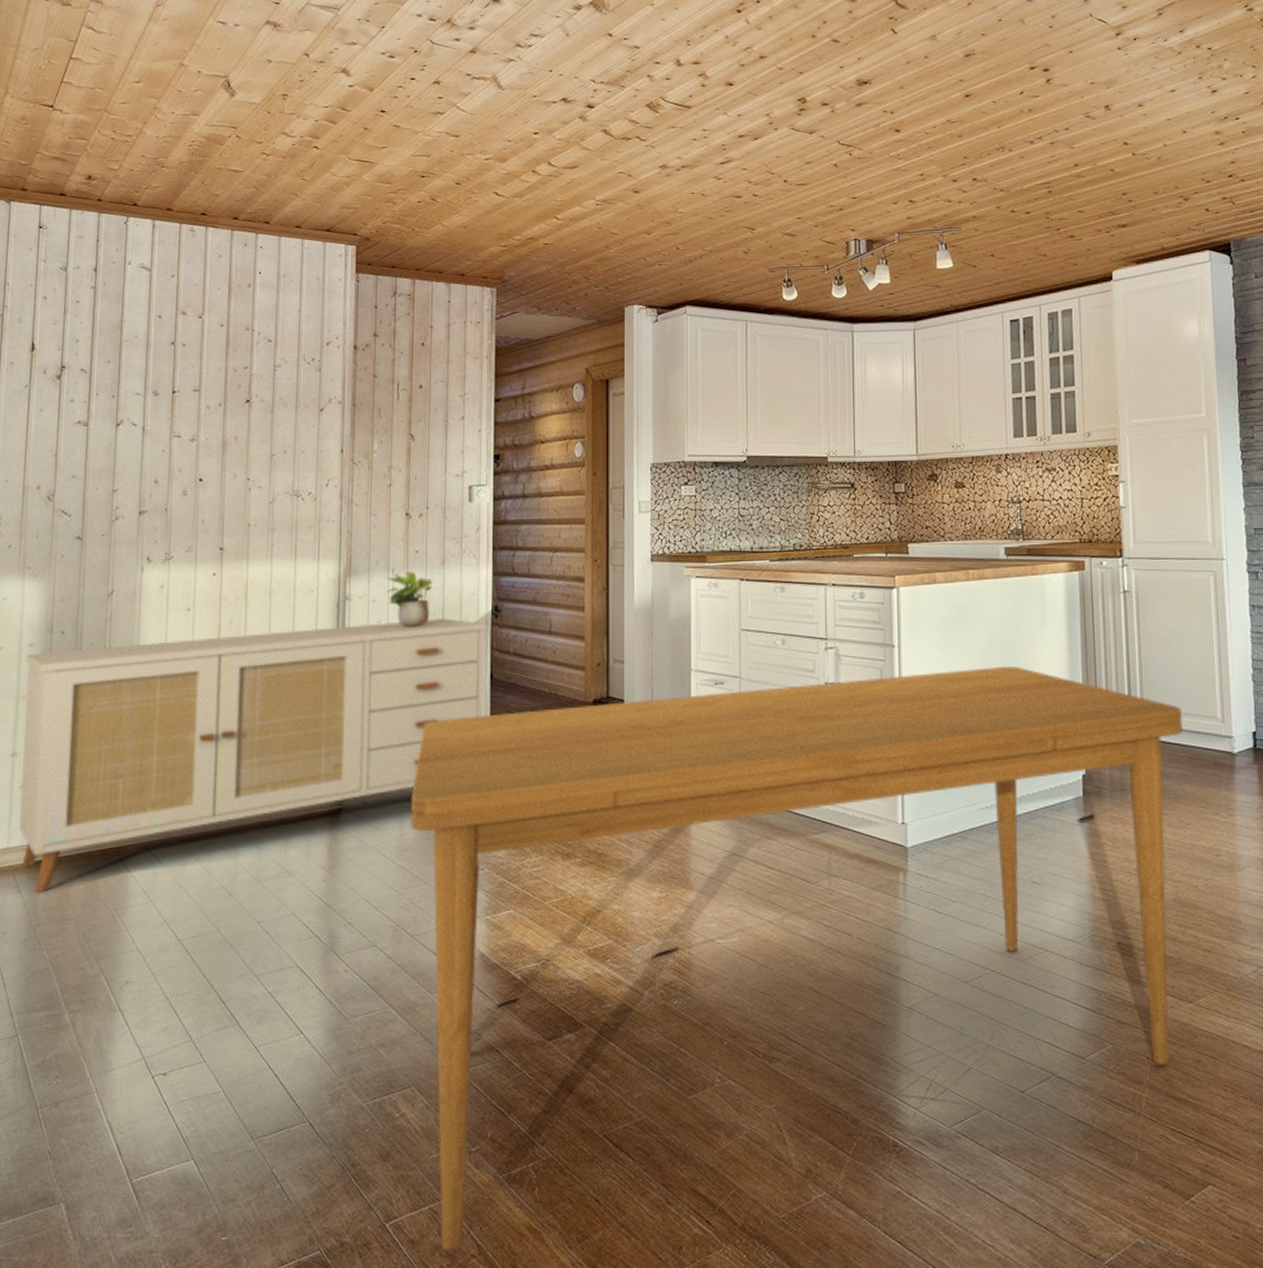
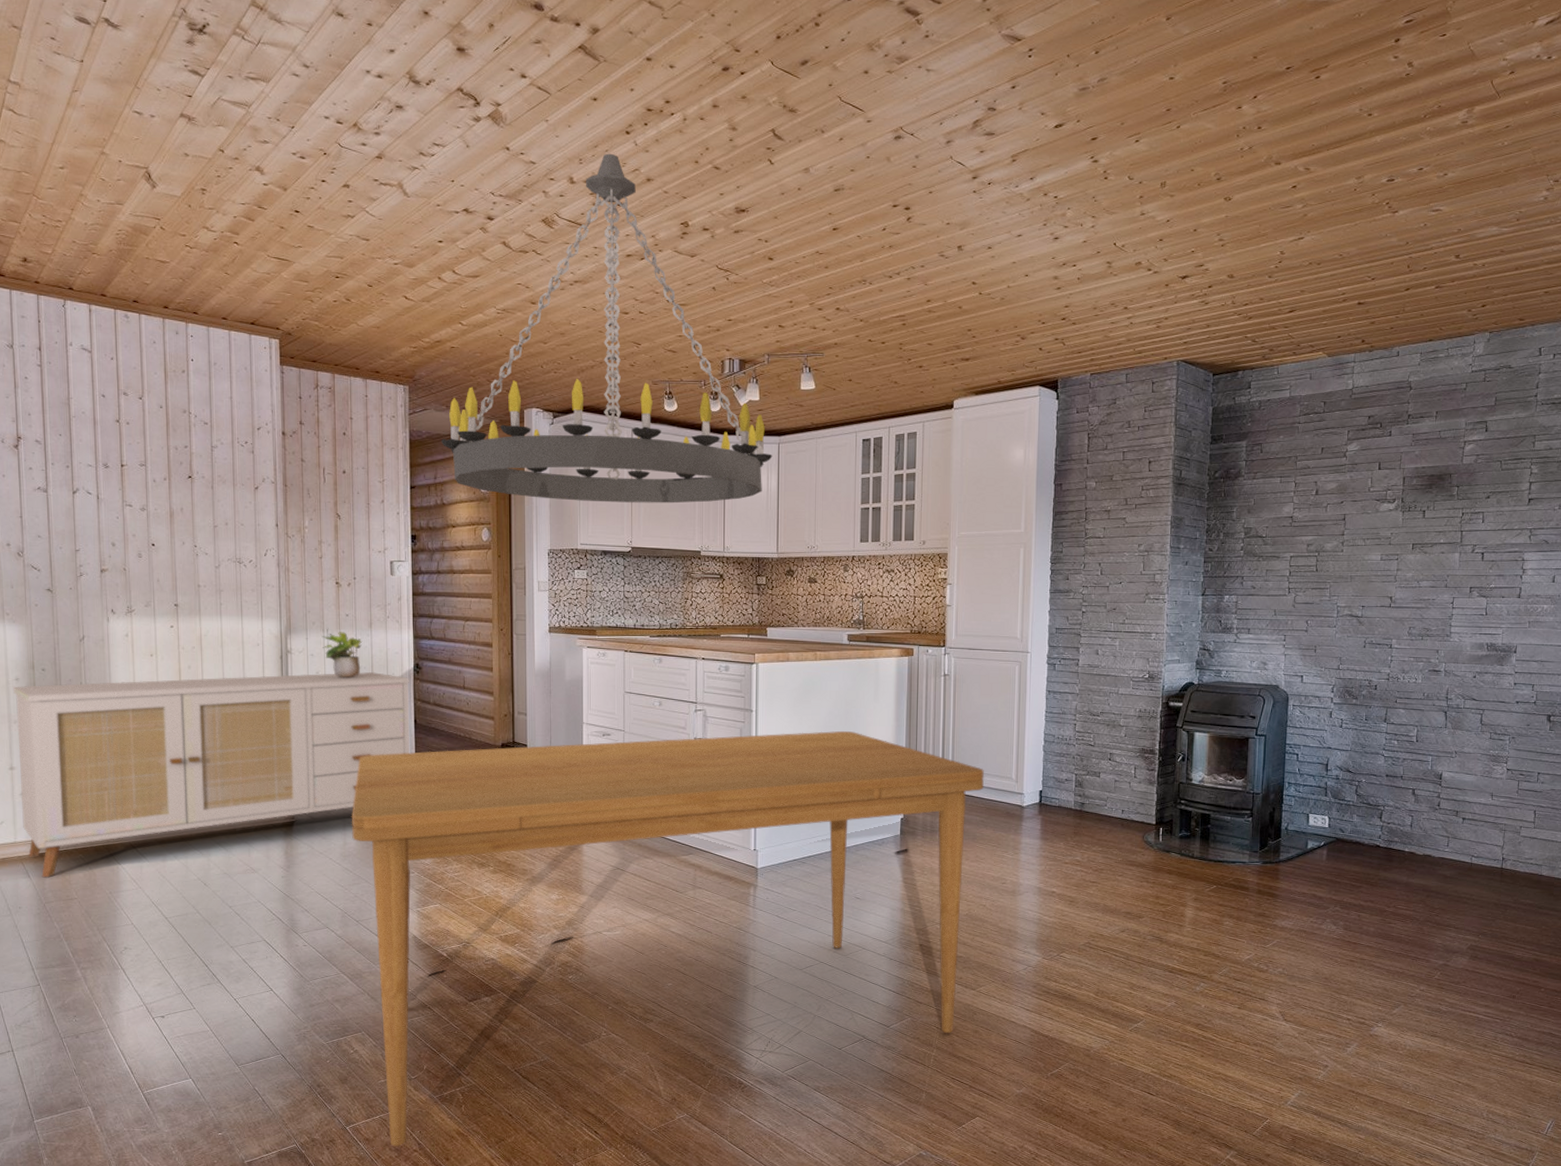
chandelier: none [530,33,908,407] -> present [440,153,773,504]

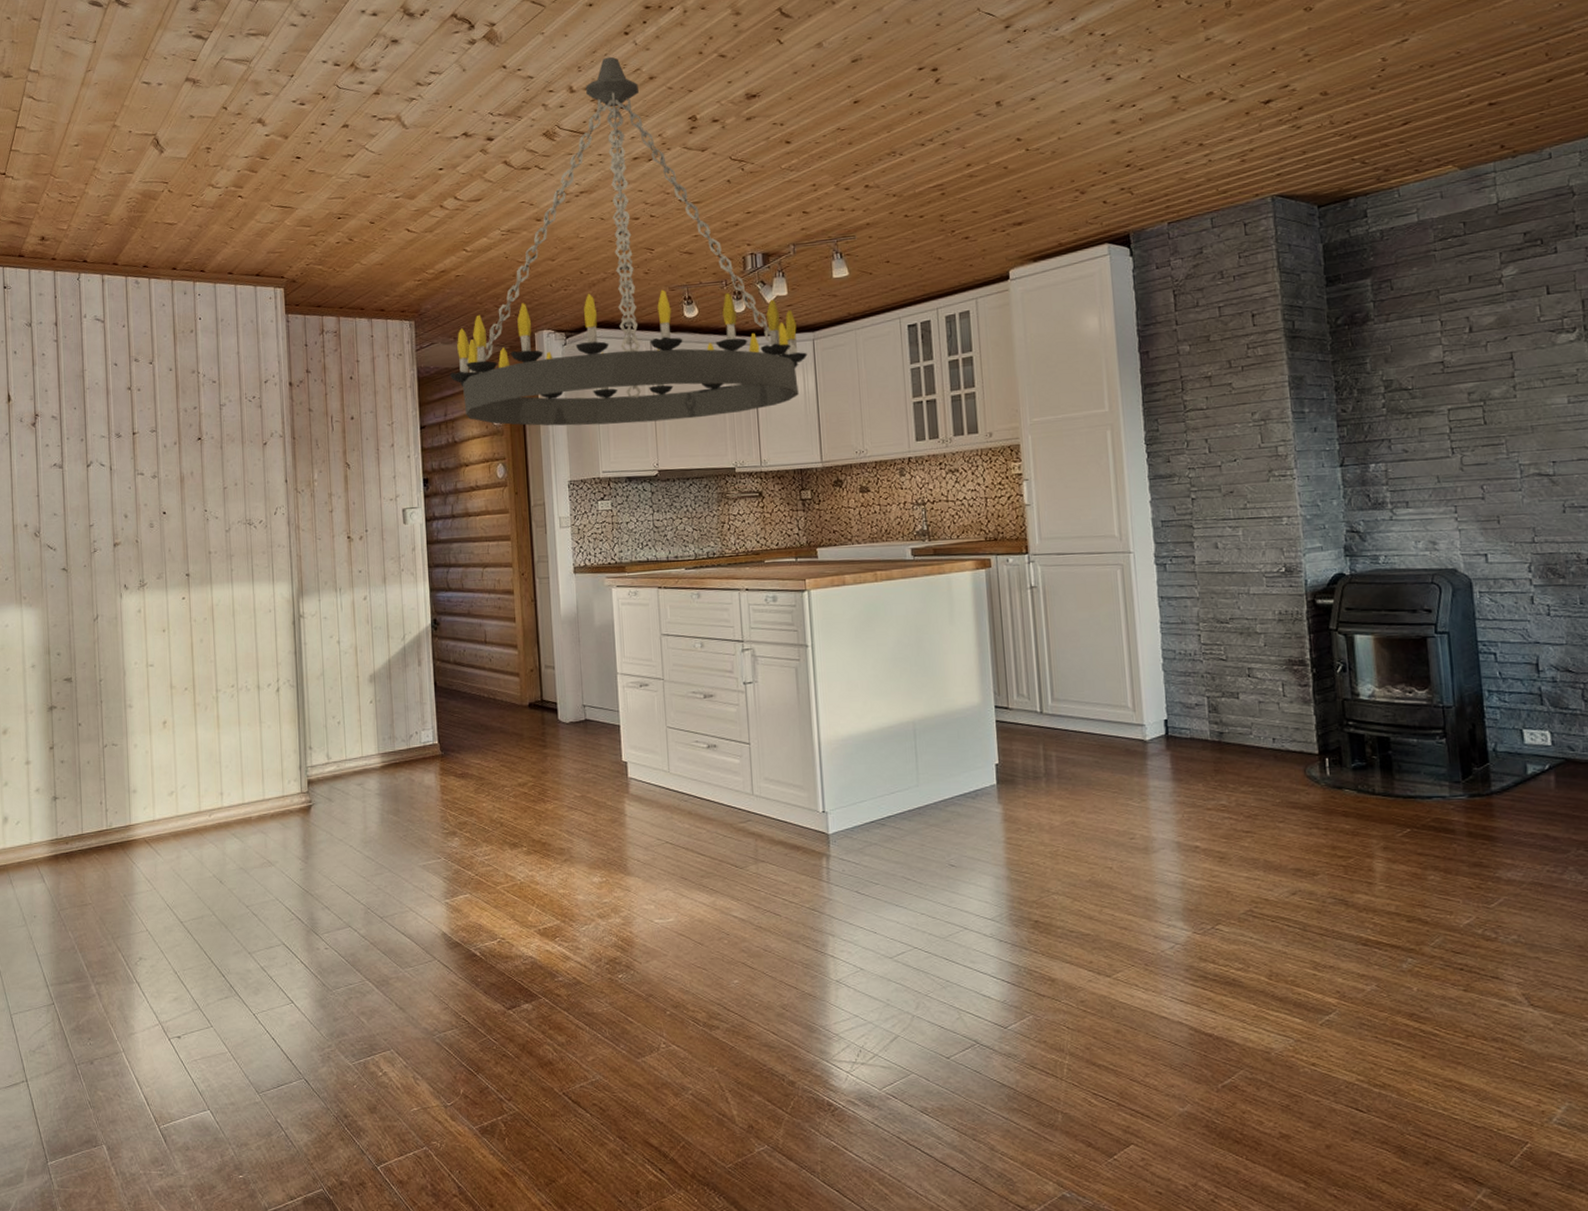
sideboard: present [13,672,410,878] -> none [30,632,431,882]
potted plant: present [322,632,363,679] -> none [335,590,377,642]
dining table: present [351,731,985,1146] -> none [371,662,1095,1190]

